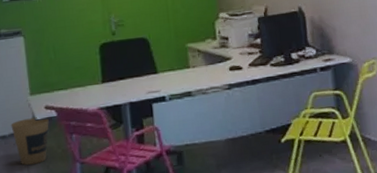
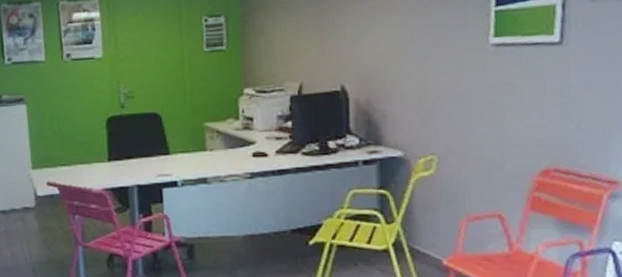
trash can: present [11,117,49,165] -> none [12,194,51,243]

